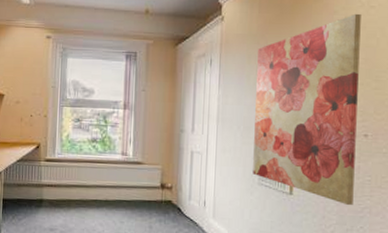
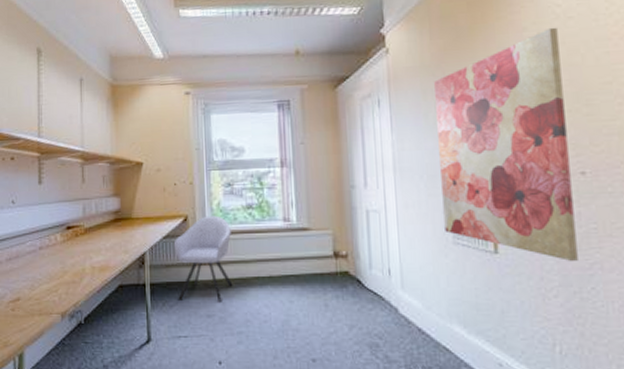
chair: none [26,145,77,219] -> present [173,215,233,302]

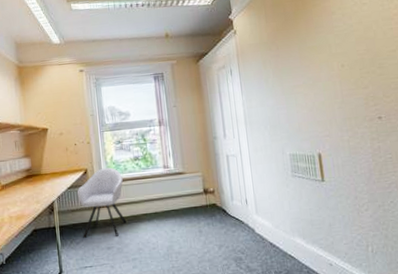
wall art: present [434,27,578,262] -> none [271,11,380,184]

